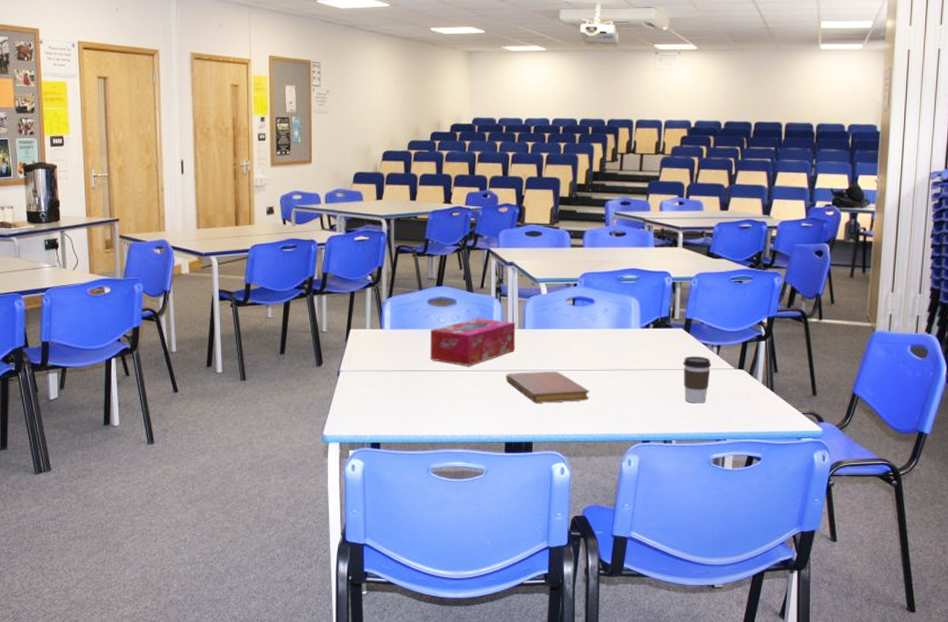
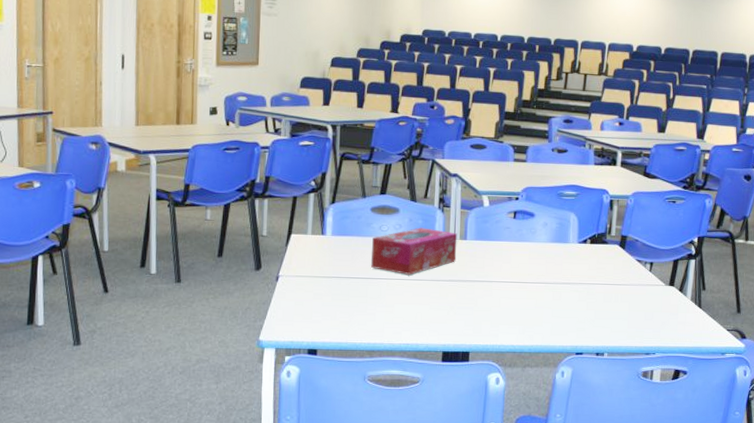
notebook: present [505,371,590,403] -> none [445,282,527,314]
coffee cup: present [683,356,712,404] -> none [617,271,645,318]

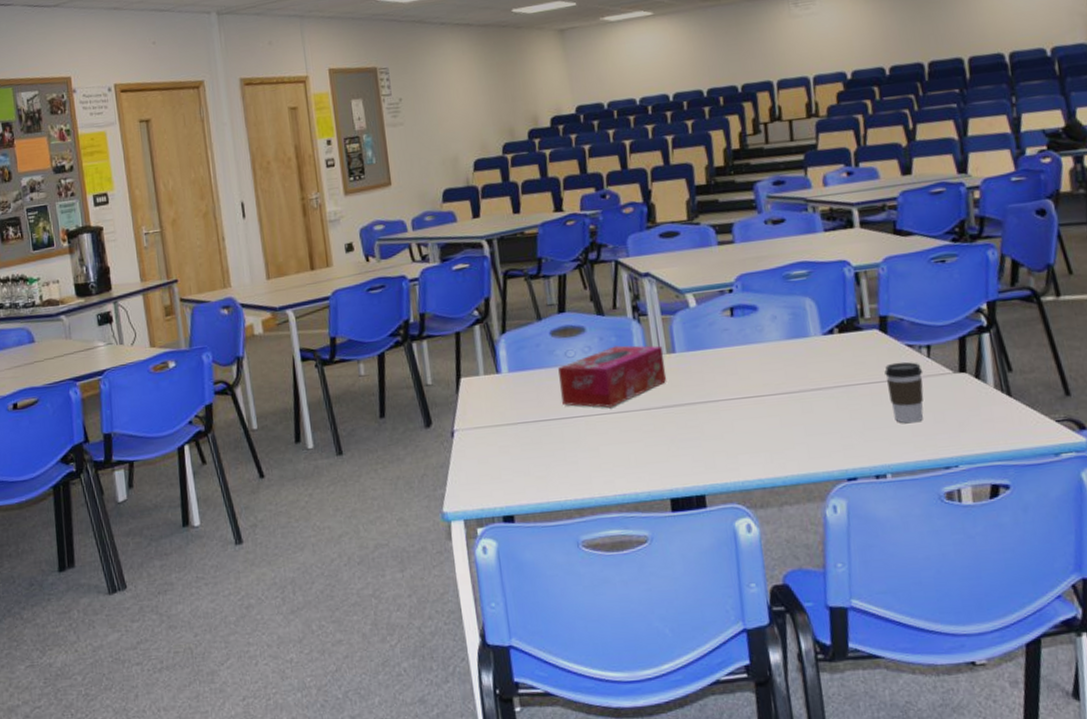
coffee cup: none [617,271,645,318] -> present [884,361,924,424]

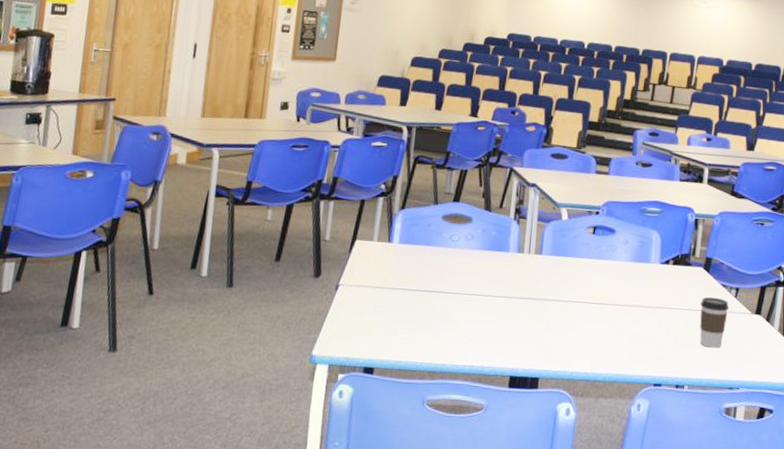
tissue box: present [558,345,667,408] -> none [439,239,533,290]

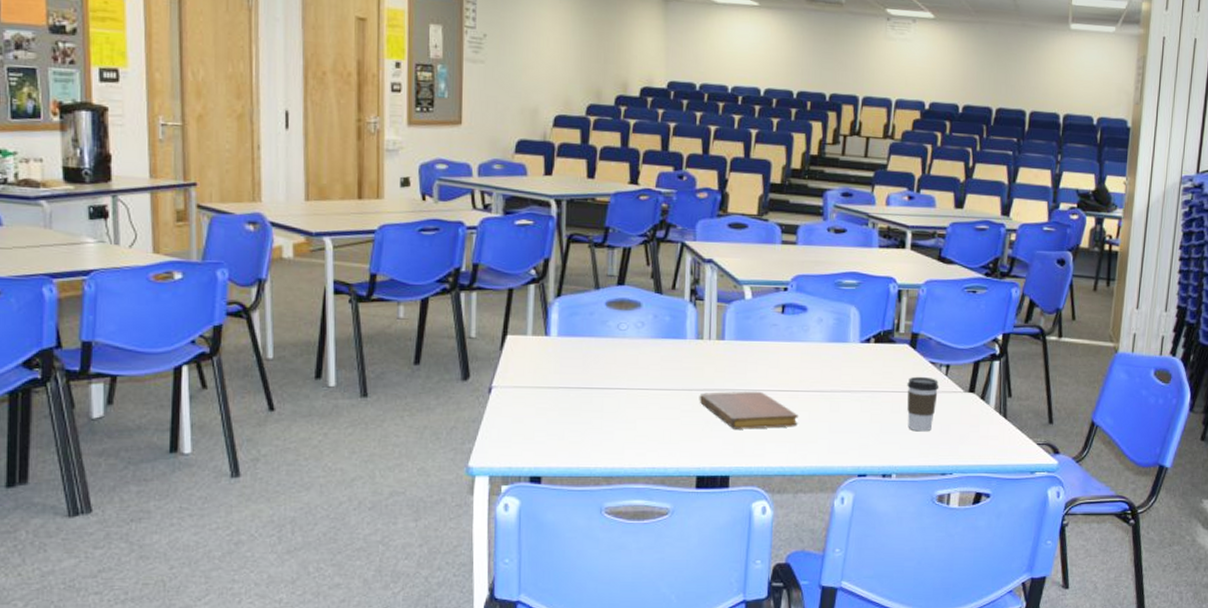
notebook: none [516,300,604,337] -> present [699,391,799,429]

